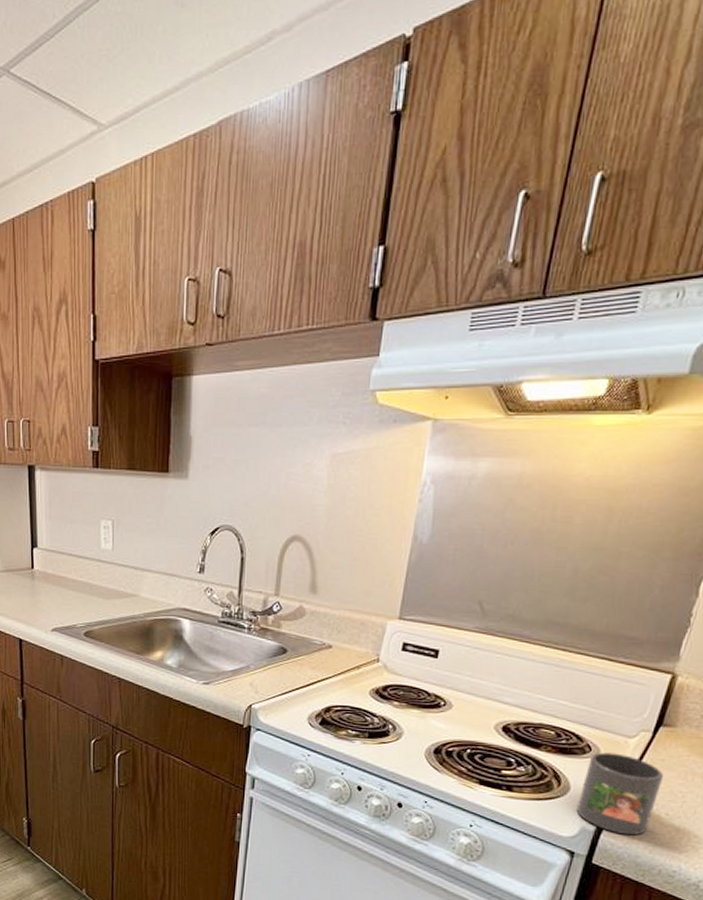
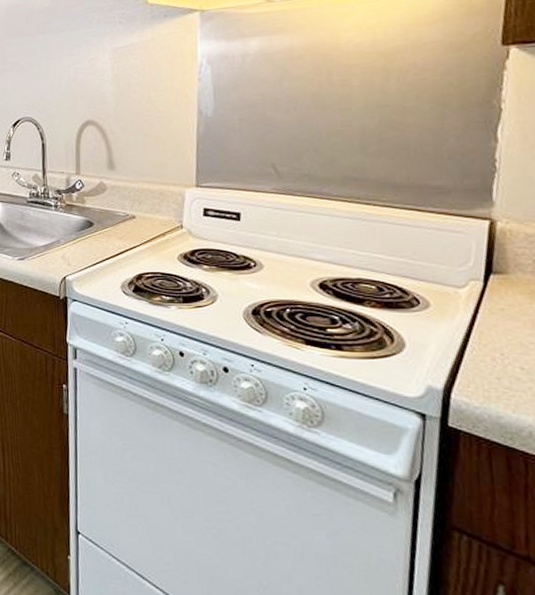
mug: present [576,752,664,836] -> none [417,305,509,394]

